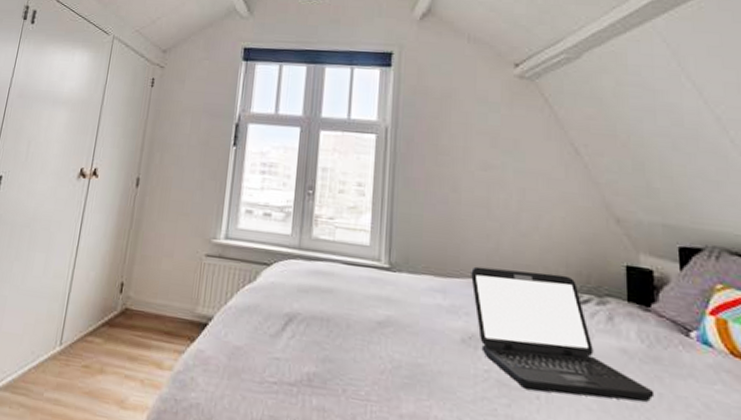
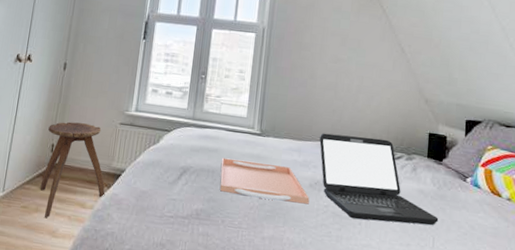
stool: none [105,253,188,383] -> present [40,121,105,219]
serving tray: none [338,301,463,368] -> present [220,157,310,205]

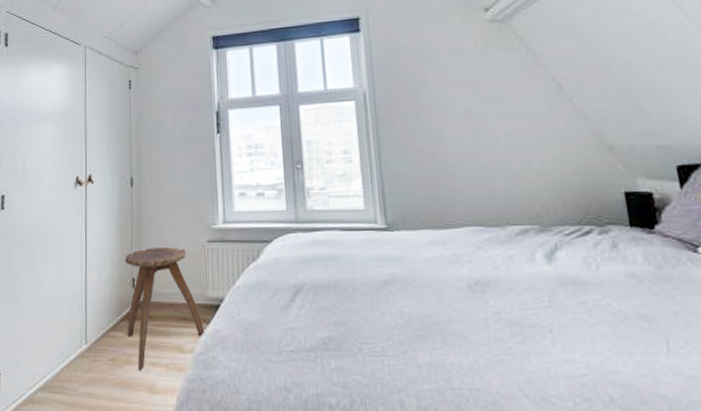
serving tray: present [220,157,310,205] -> none [342,265,472,313]
laptop: present [319,133,439,225] -> none [468,210,669,326]

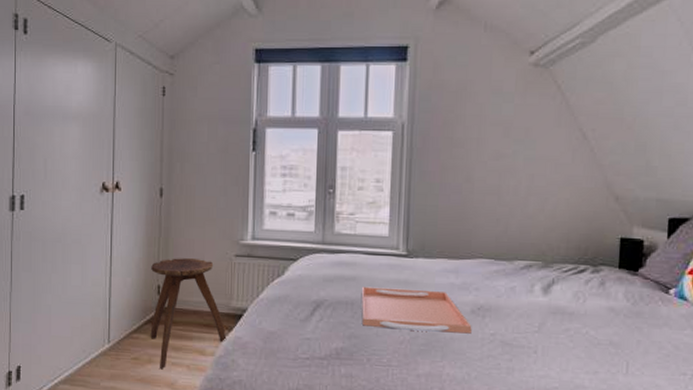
serving tray: none [342,265,472,313] -> present [361,286,472,334]

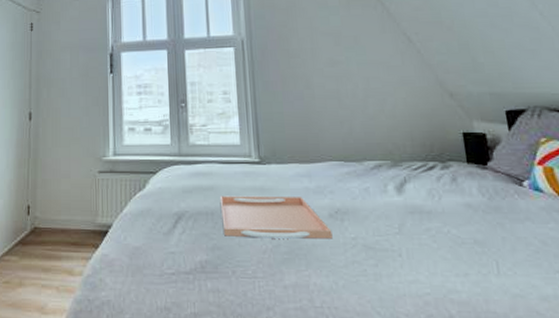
stool: present [150,258,227,370] -> none [21,177,94,293]

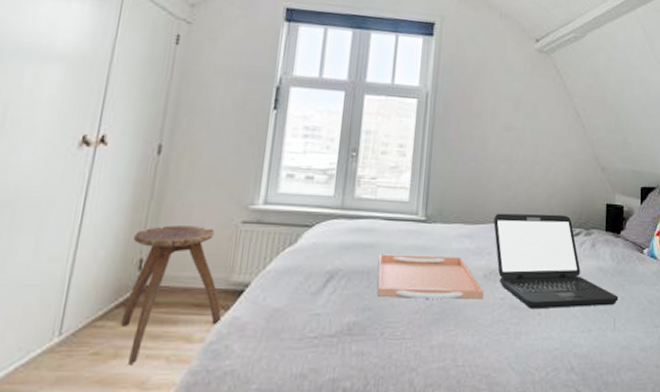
stool: none [21,177,94,293] -> present [120,225,222,366]
laptop: none [330,148,499,250] -> present [493,213,619,310]

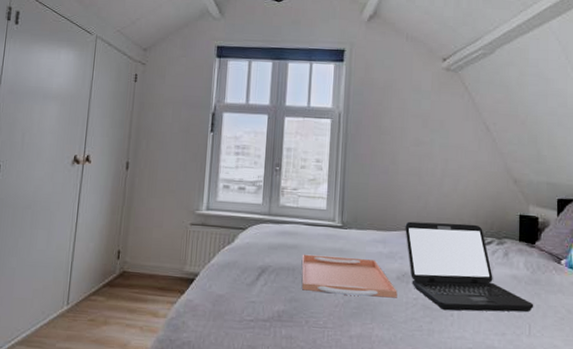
stool: present [120,225,222,366] -> none [107,225,179,331]

